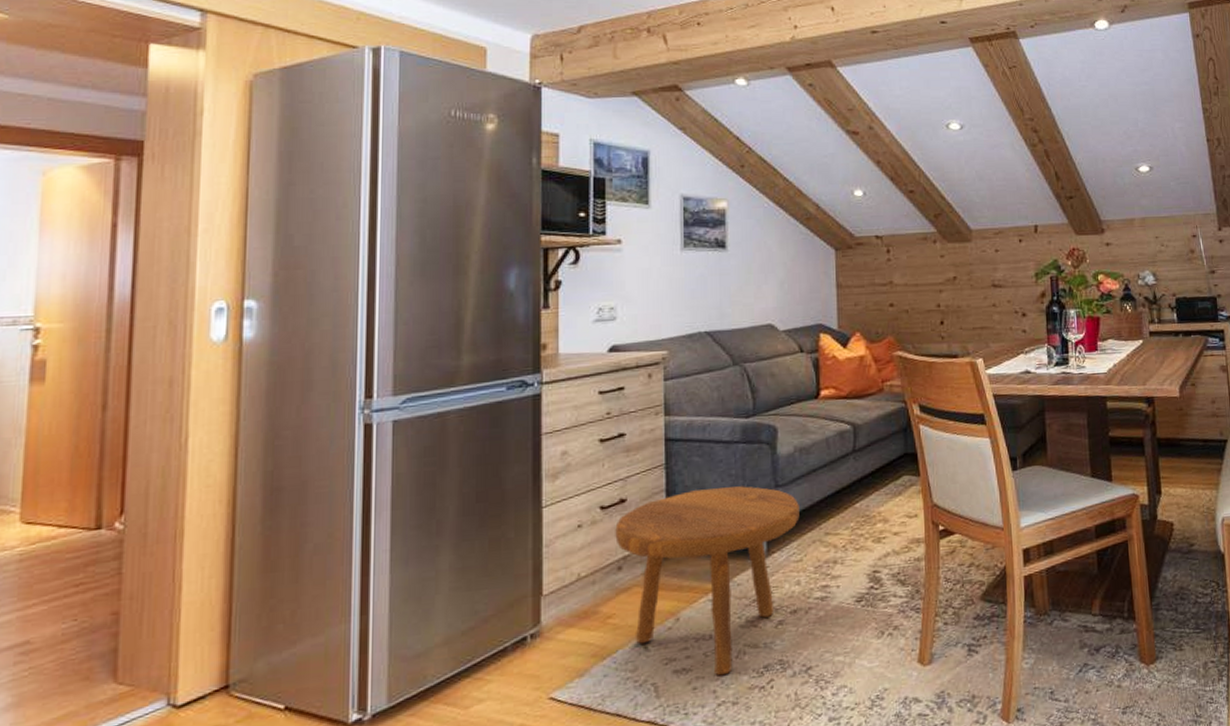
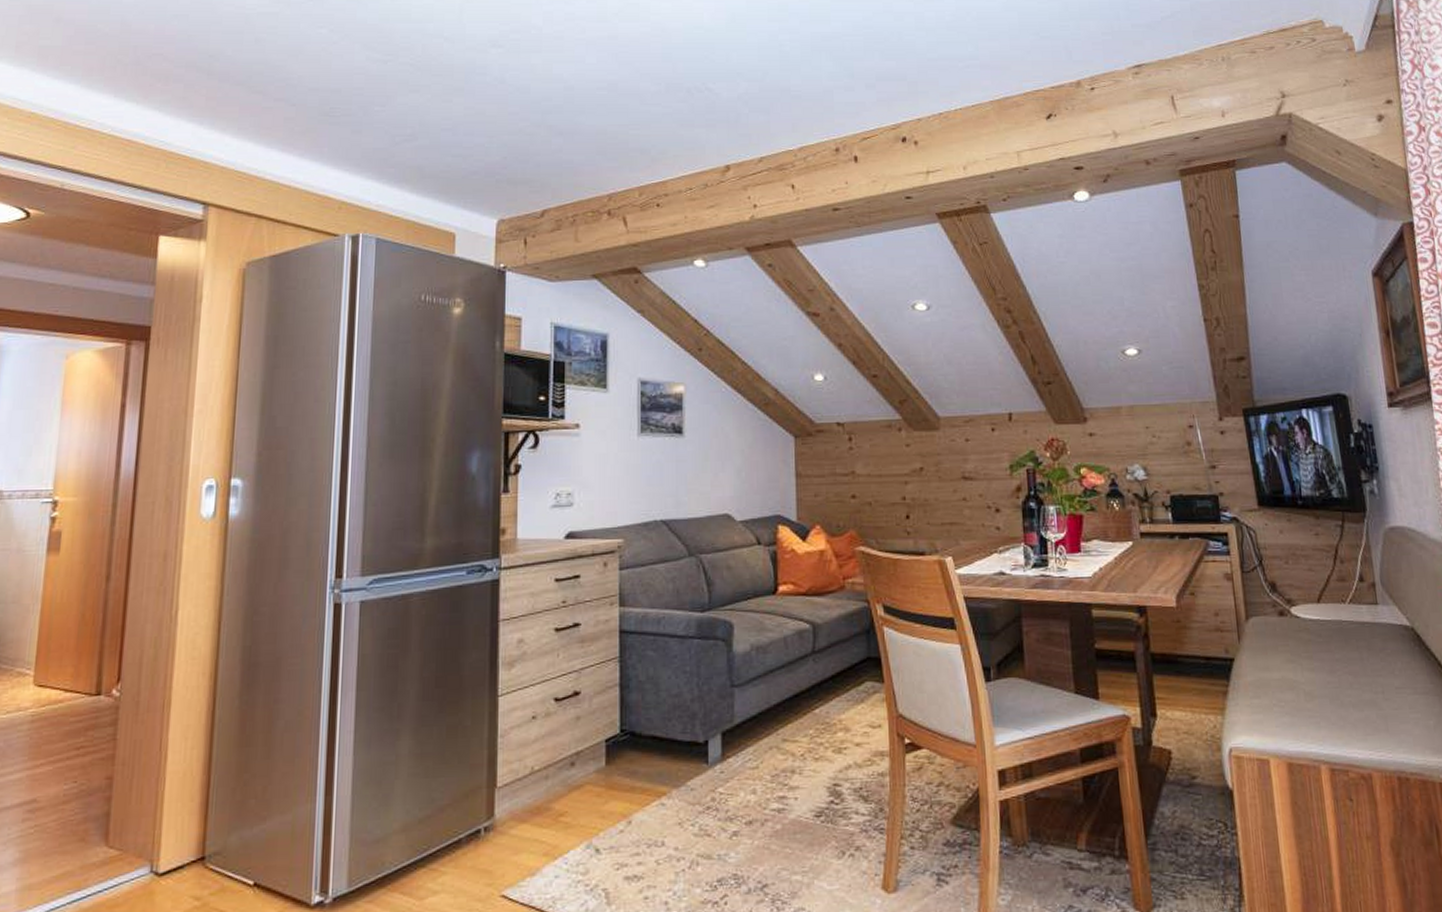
footstool: present [615,486,800,676] -> none [569,684,756,887]

